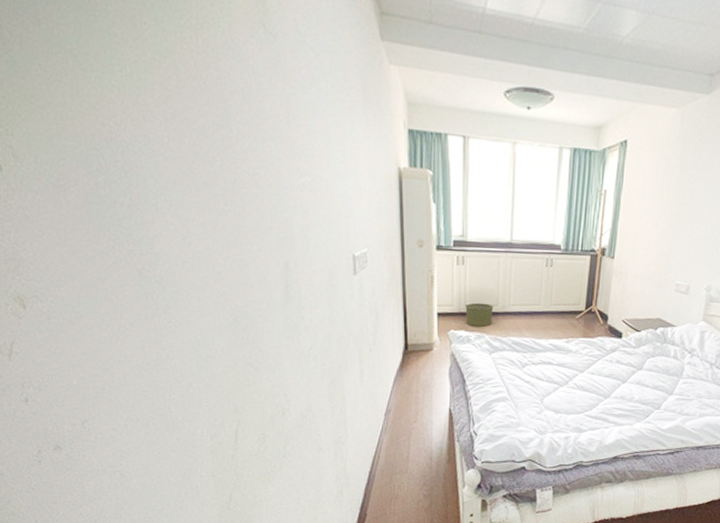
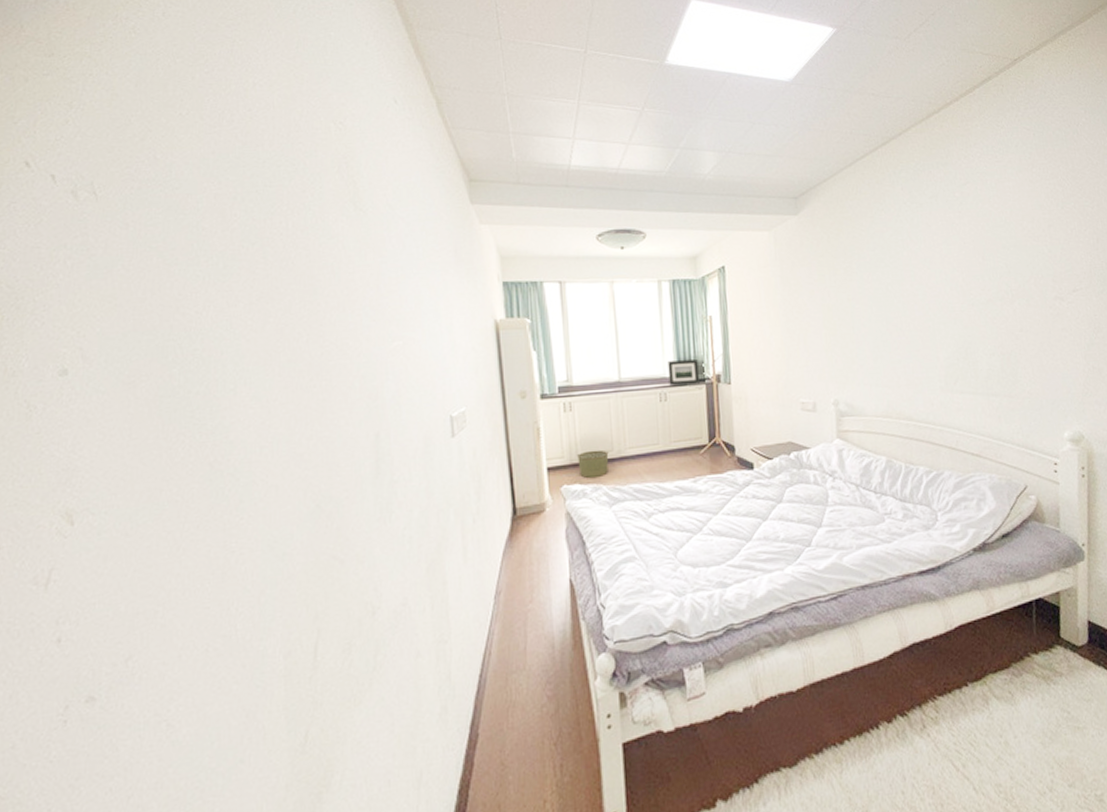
picture frame: none [557,229,587,254] -> present [668,359,699,386]

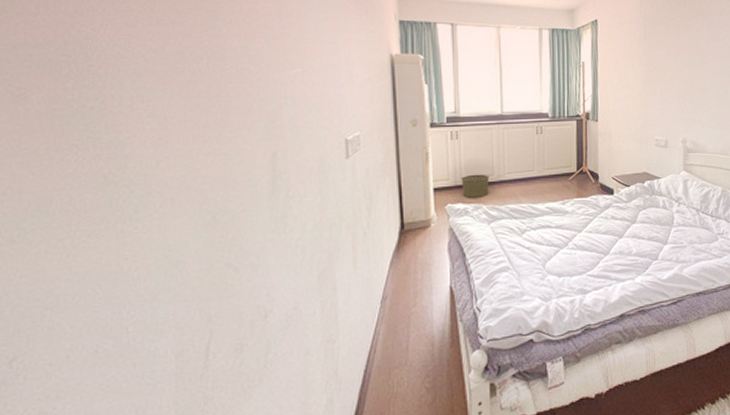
picture frame: present [668,359,699,386] -> none [544,99,571,120]

